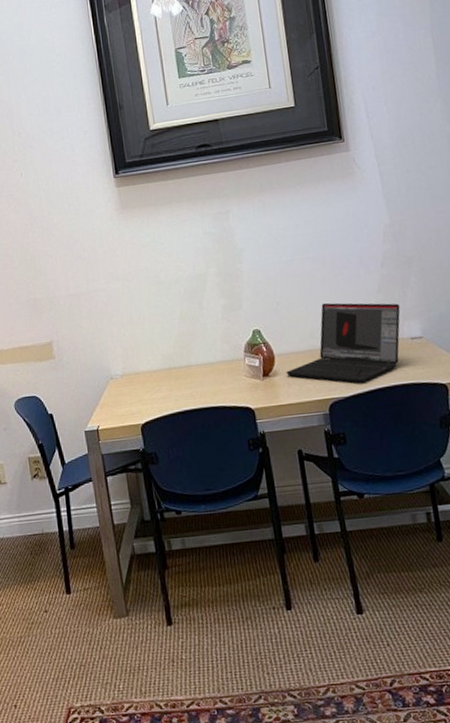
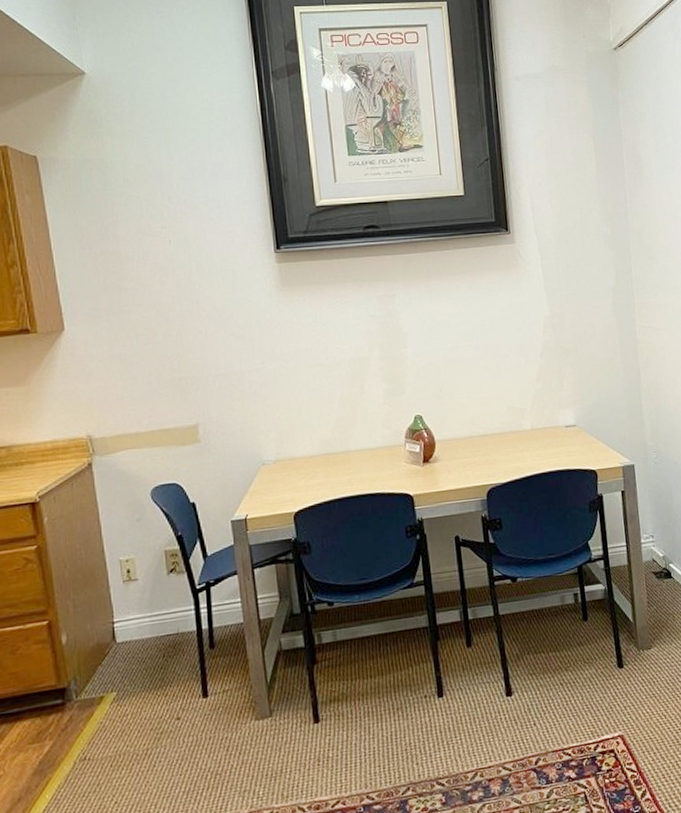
laptop: present [286,303,401,383] -> none [446,390,557,469]

